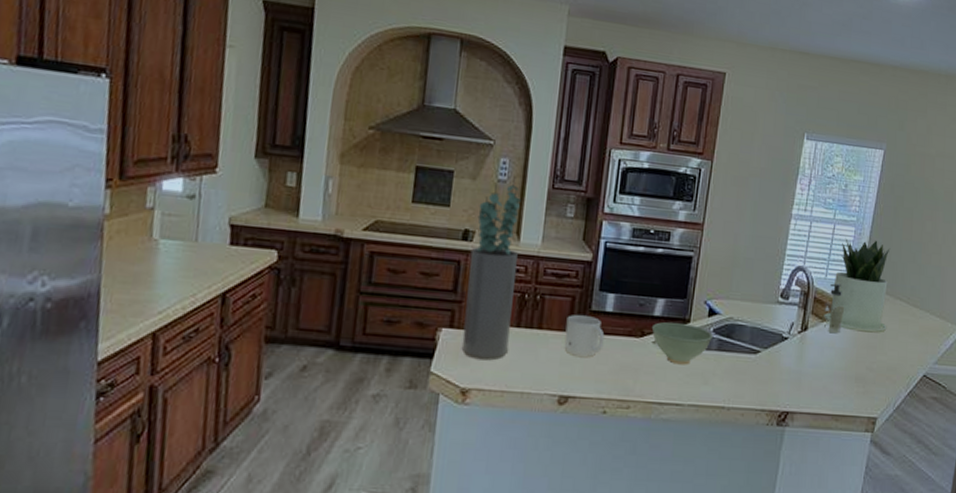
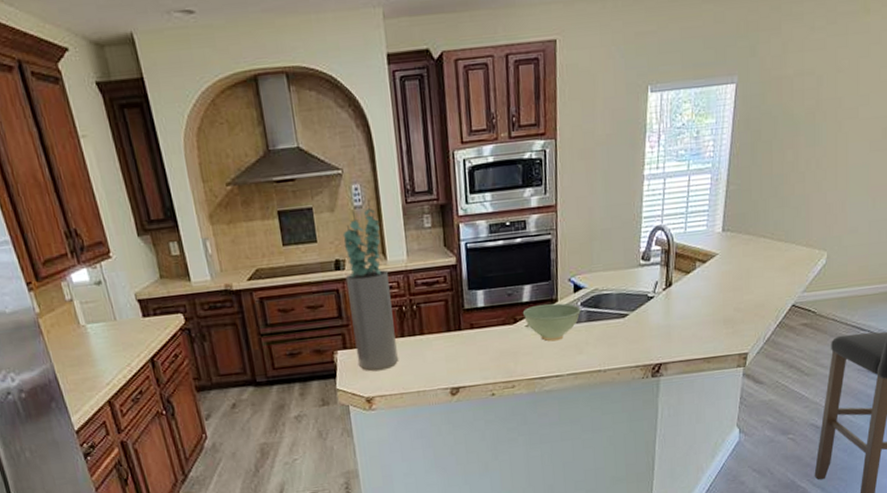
mug: present [564,315,605,358] -> none [444,314,482,353]
soap dispenser: present [822,283,844,334] -> none [685,234,707,284]
planter: present [824,238,891,333] -> none [687,182,752,278]

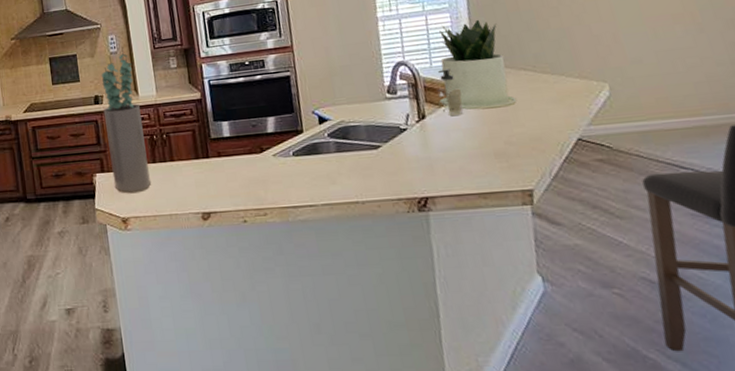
bowl: present [522,303,581,342] -> none [268,134,329,171]
soap dispenser: none [685,234,707,284] -> present [437,69,464,117]
planter: none [687,182,752,278] -> present [439,19,517,110]

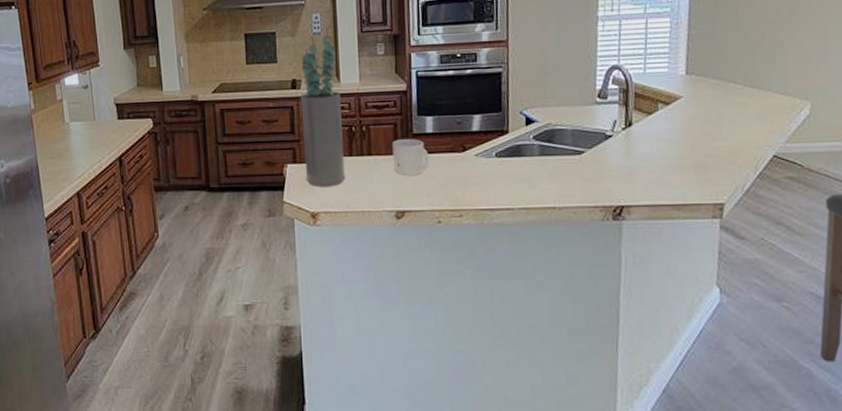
mug: none [192,143,230,179] -> present [392,139,429,176]
soap dispenser: present [437,69,464,117] -> none [646,76,671,126]
planter: present [439,19,517,110] -> none [648,26,723,121]

